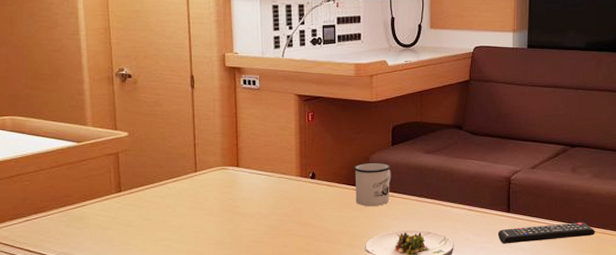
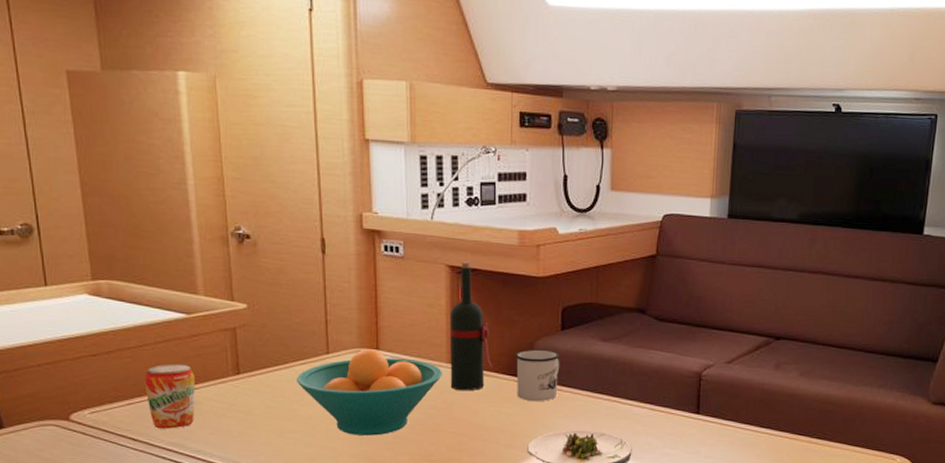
beverage can: none [40,185,83,241] -> present [144,363,195,429]
fruit bowl: none [168,167,292,241] -> present [296,349,442,436]
wine bottle: none [298,91,335,200] -> present [449,262,493,391]
remote control: present [497,222,595,244] -> none [683,428,800,451]

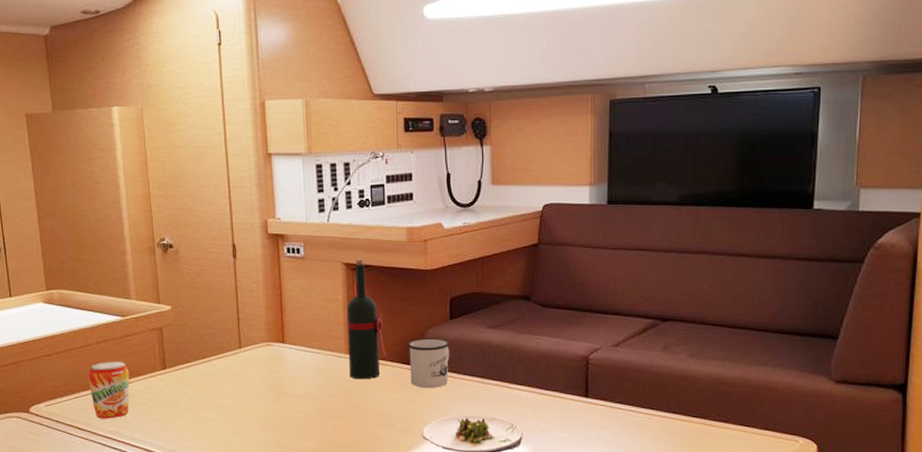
fruit bowl: present [296,349,442,436] -> none [213,343,341,423]

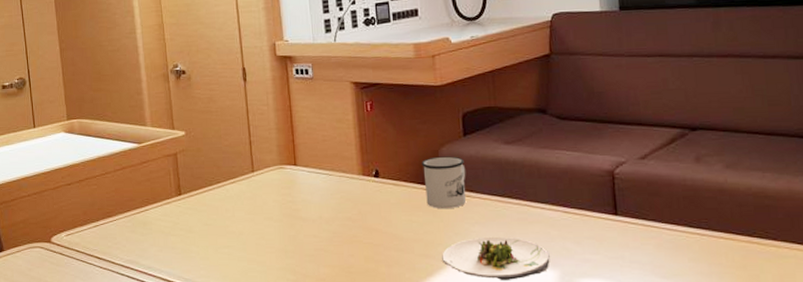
beverage can: present [88,361,130,419] -> none [106,188,146,248]
wine bottle: present [346,259,388,380] -> none [357,77,402,202]

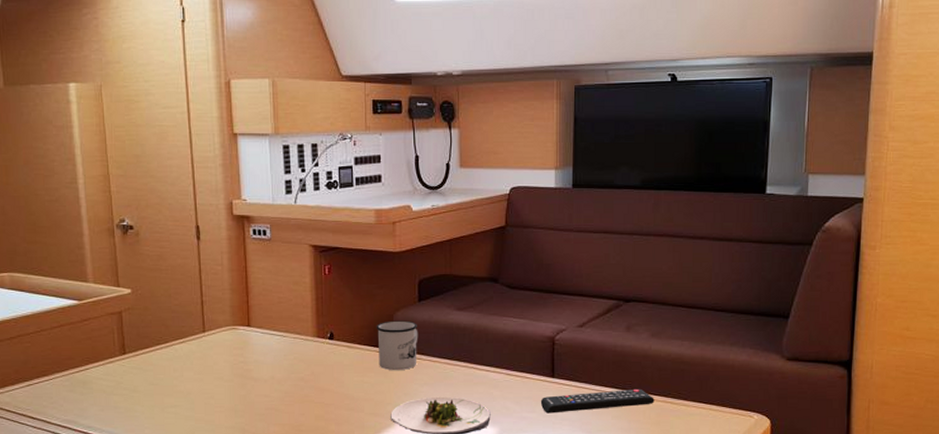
remote control: none [604,227,738,255] -> present [540,388,654,414]

